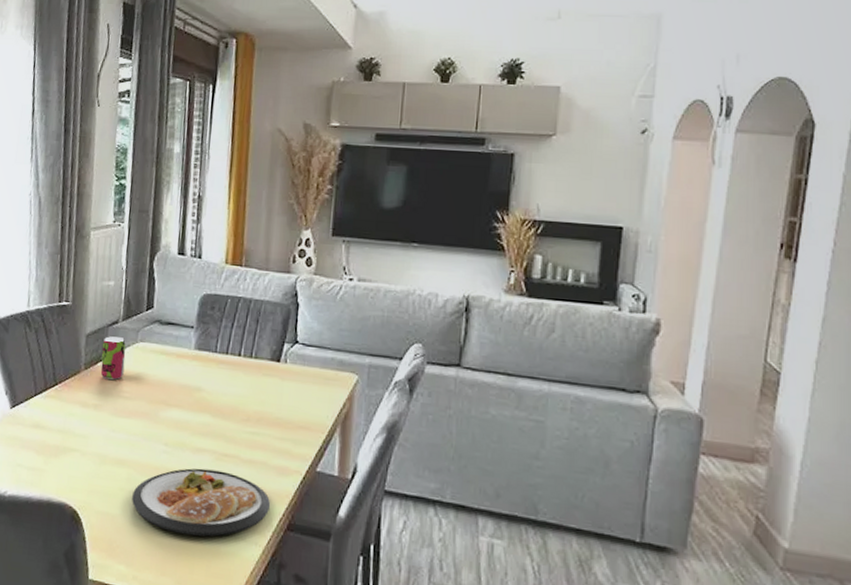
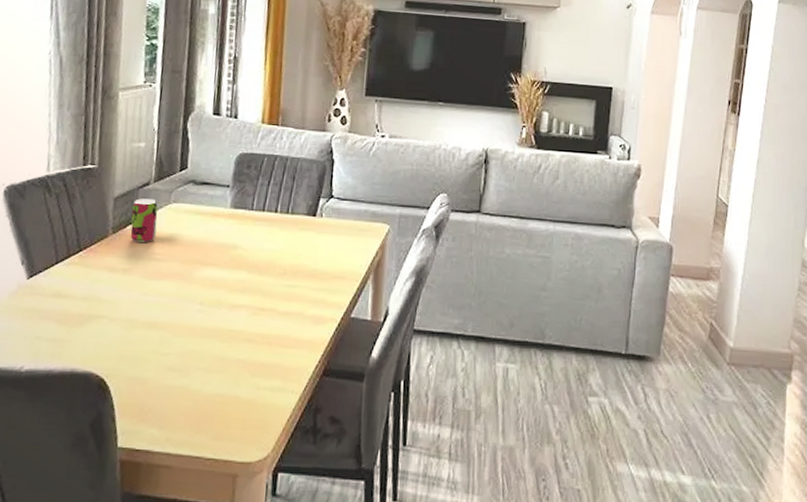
dish: present [132,468,271,537] -> none [165,324,307,391]

